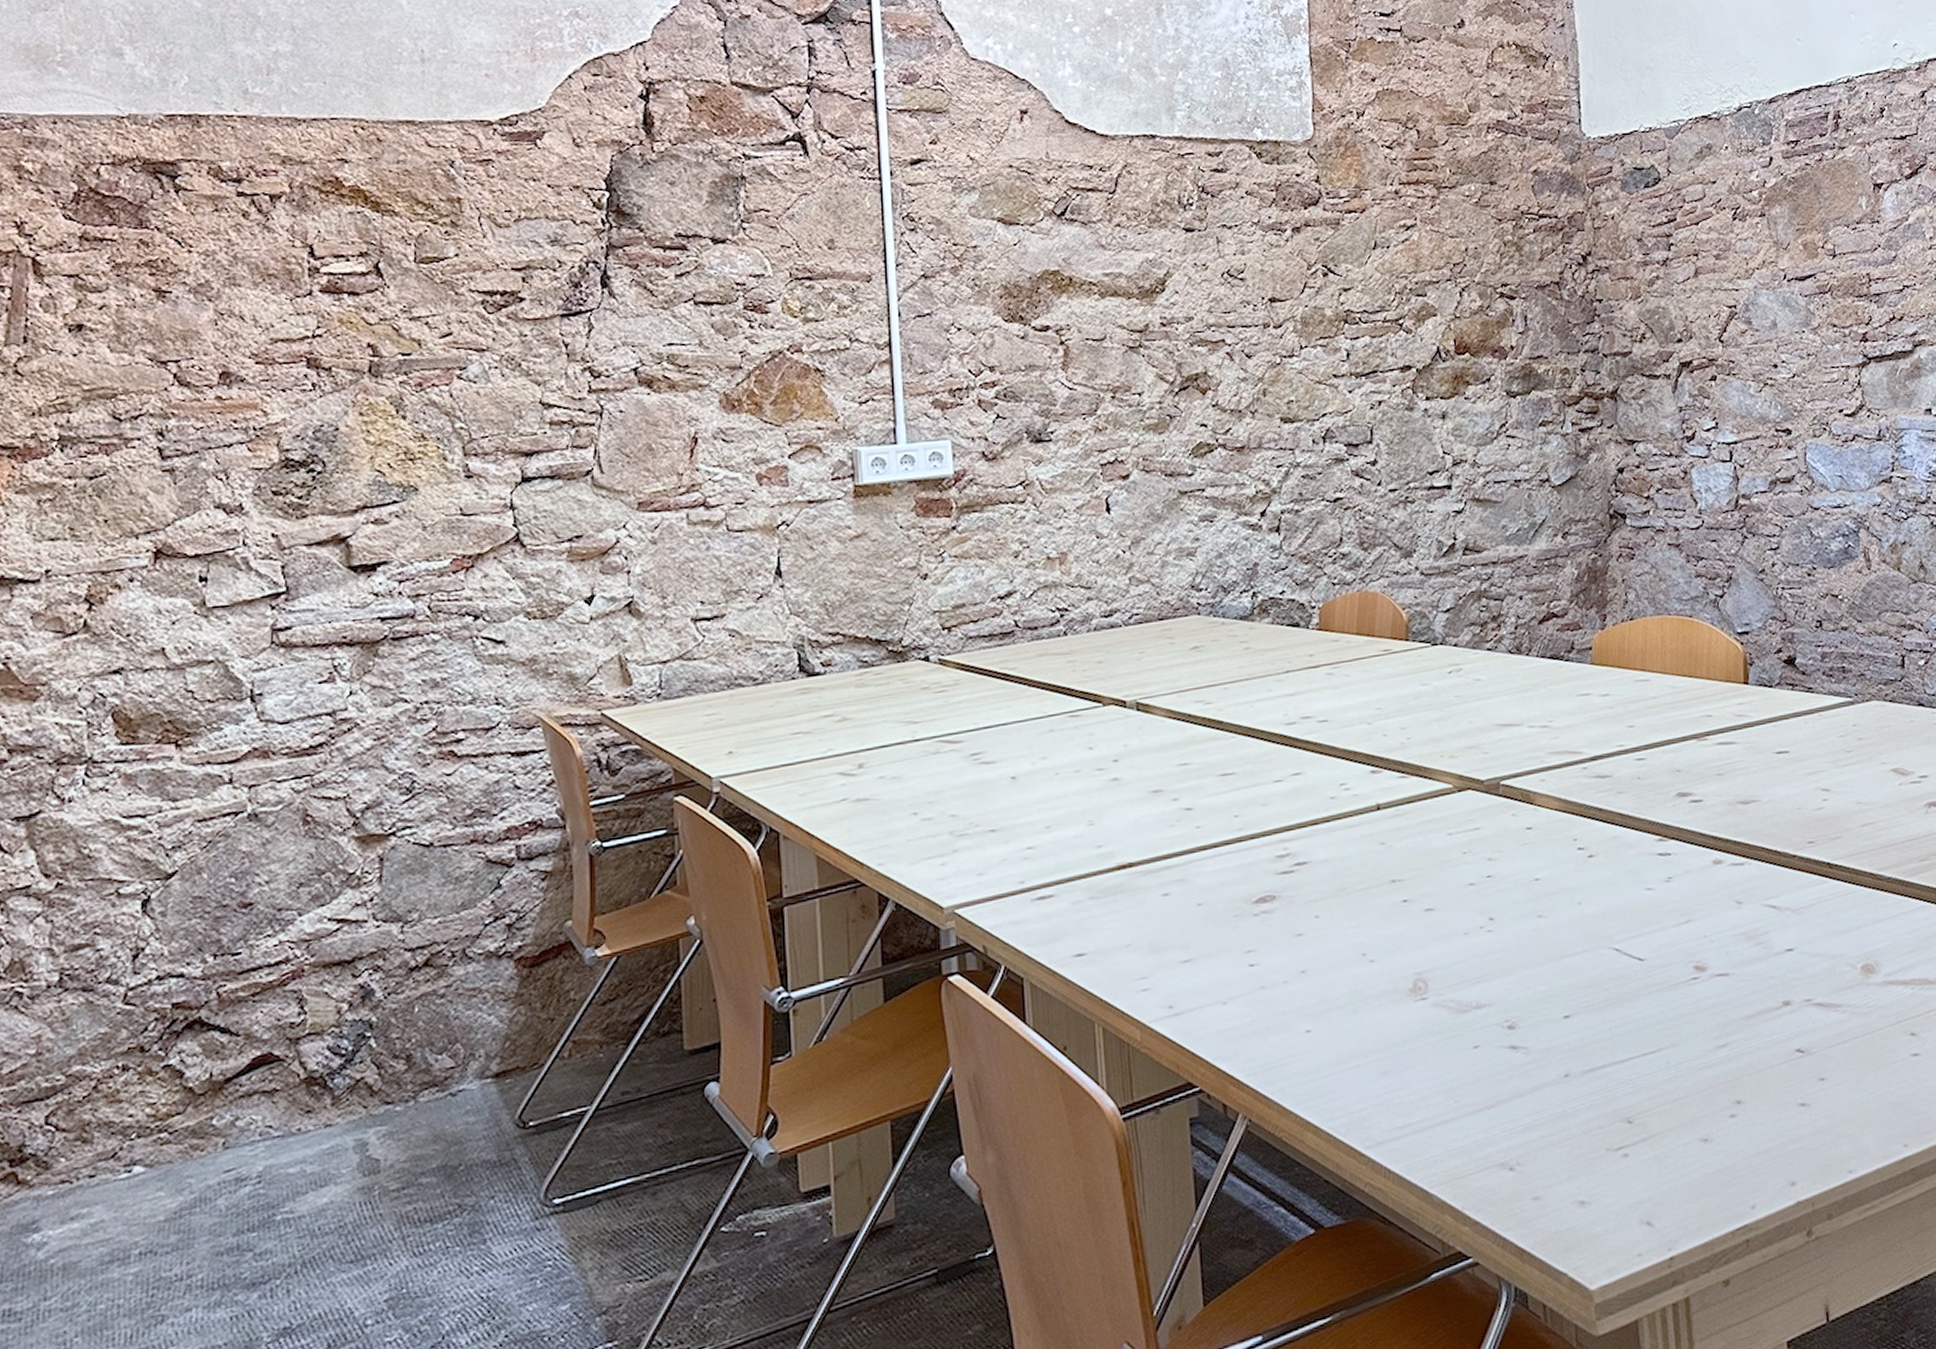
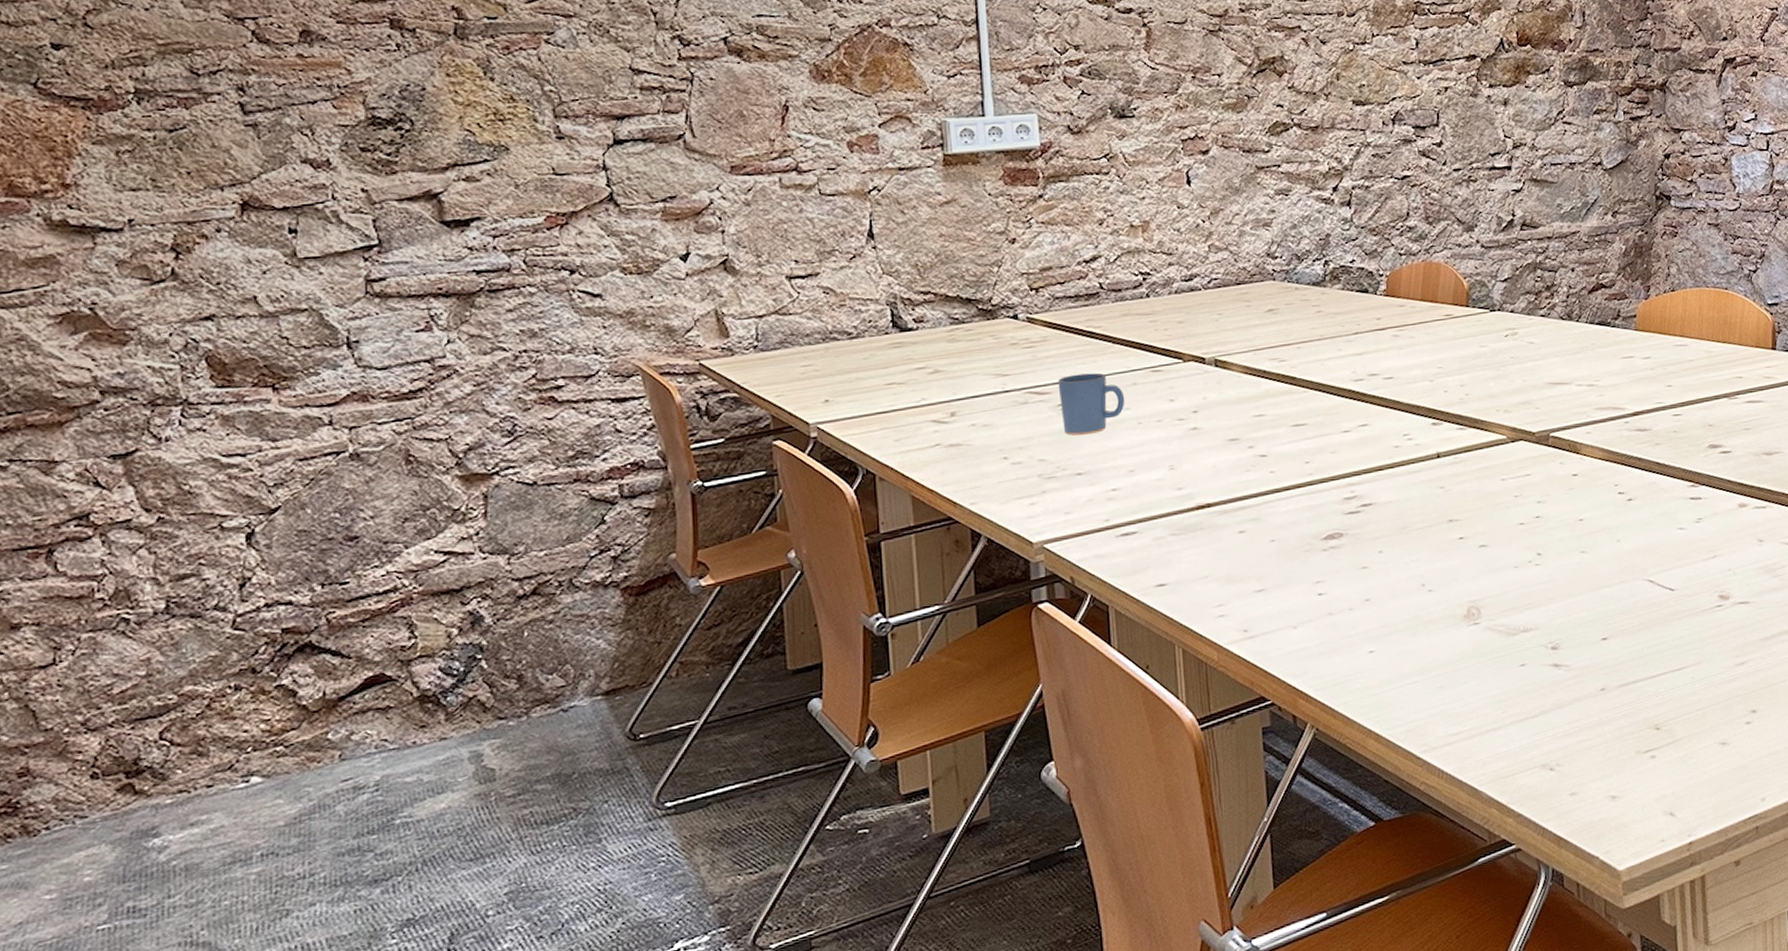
mug: none [970,718,1042,789] -> present [1058,372,1125,436]

